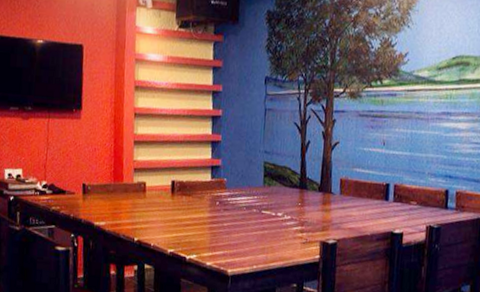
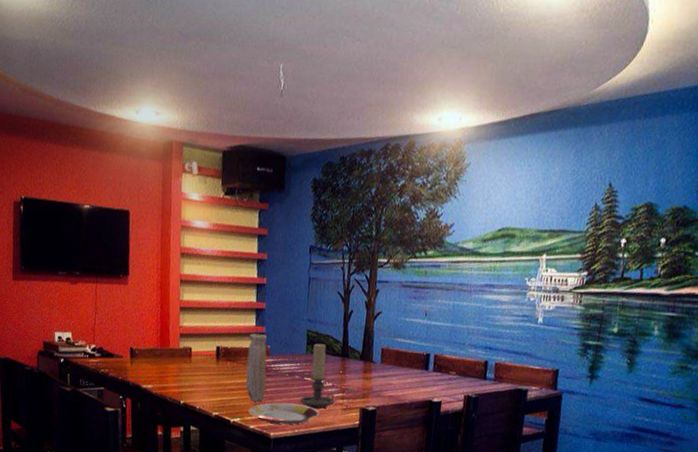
vase: none [201,165,223,237] -> present [245,333,267,402]
plate: none [204,237,278,261] -> present [248,403,320,425]
candle holder: none [259,175,294,243] -> present [301,343,335,408]

